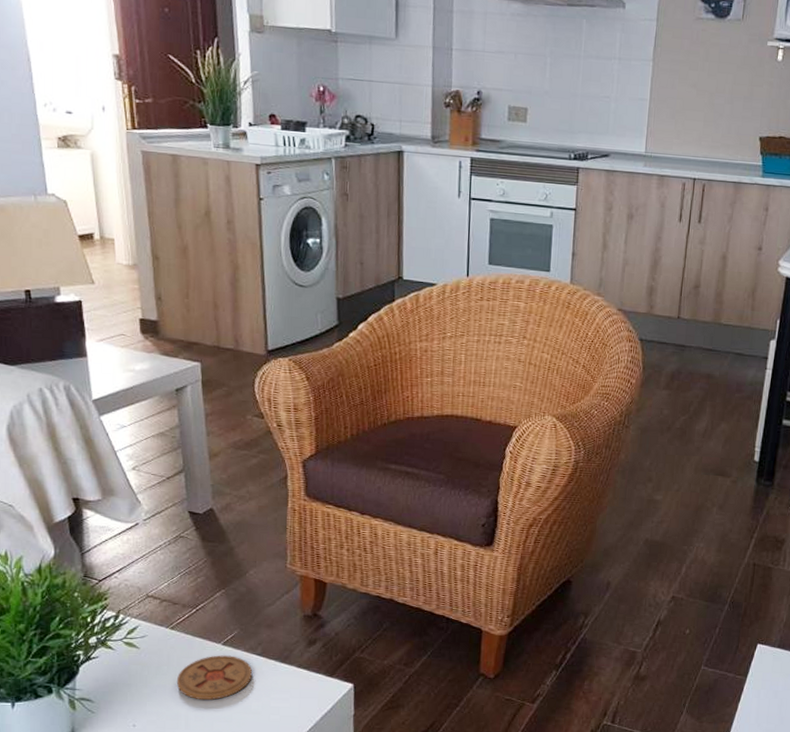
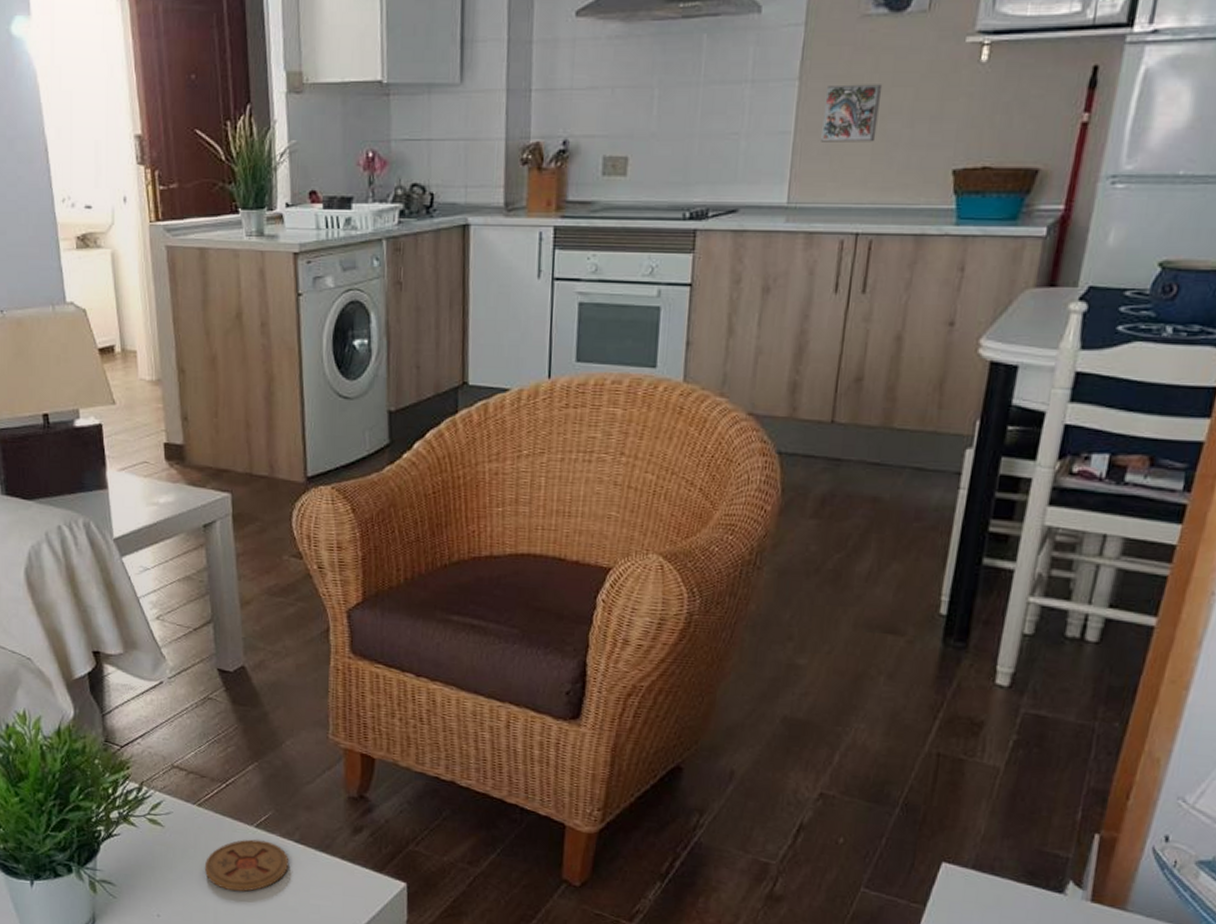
decorative tile: none [669,68,711,112] -> present [821,84,883,142]

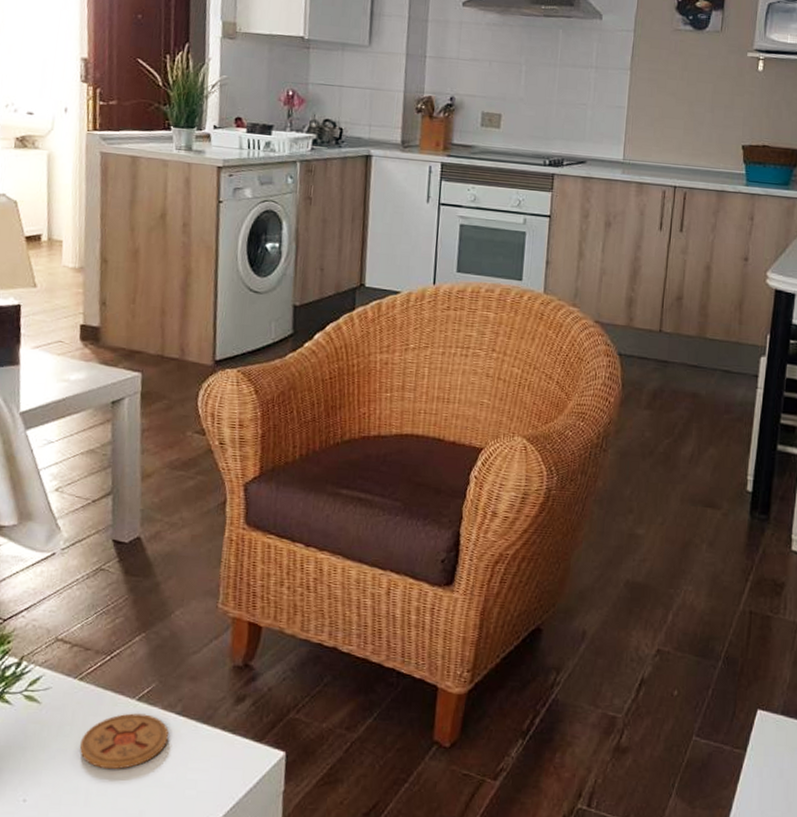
decorative tile: present [821,84,883,142] -> none [647,77,691,120]

